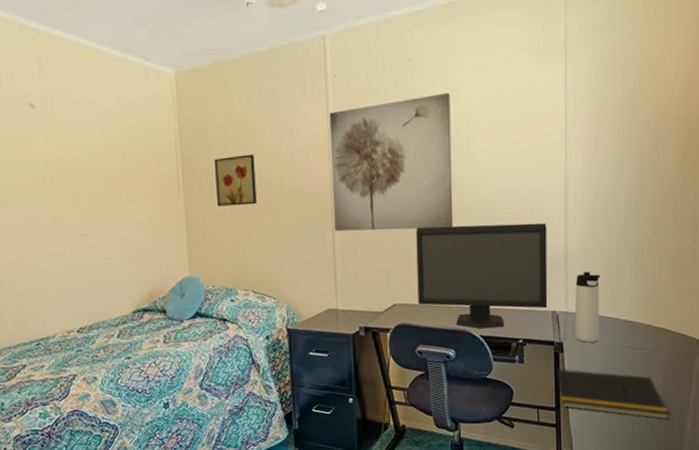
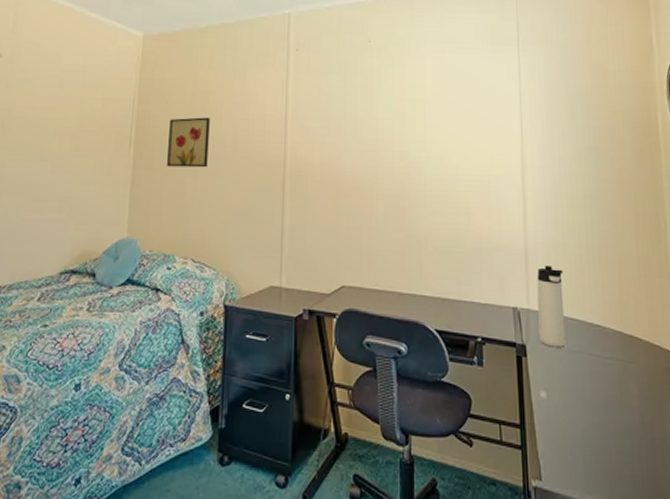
wall art: present [329,93,454,232] -> none [285,74,408,207]
monitor: present [416,222,548,329] -> none [368,204,508,322]
notepad: present [555,369,669,420] -> none [518,377,650,450]

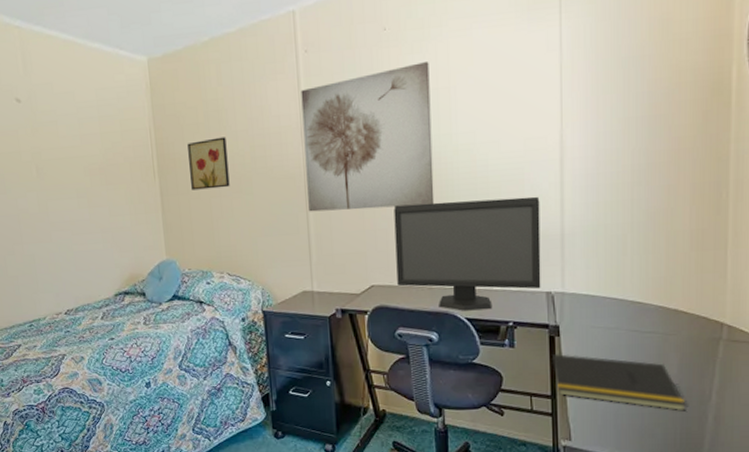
wall art: none [285,74,408,207] -> present [301,62,435,212]
monitor: none [368,204,508,322] -> present [393,196,541,311]
notepad: none [518,377,650,450] -> present [550,354,686,411]
thermos bottle: present [537,265,566,347] -> none [572,247,603,326]

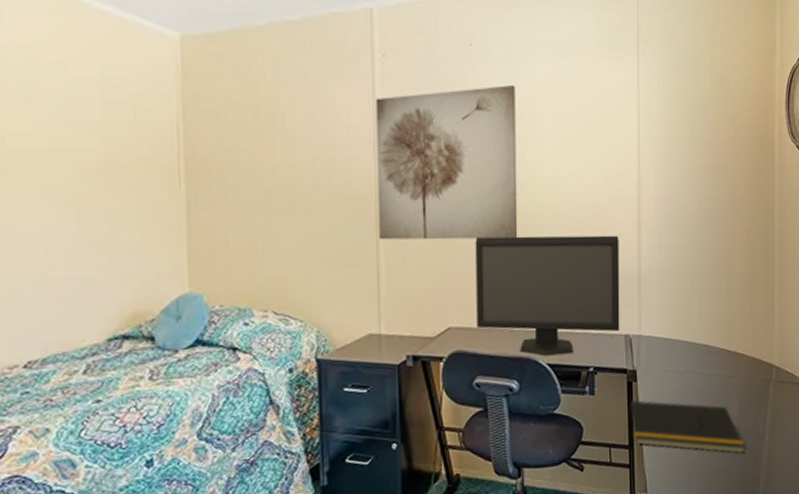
wall art: present [187,137,230,190] -> none [229,143,283,205]

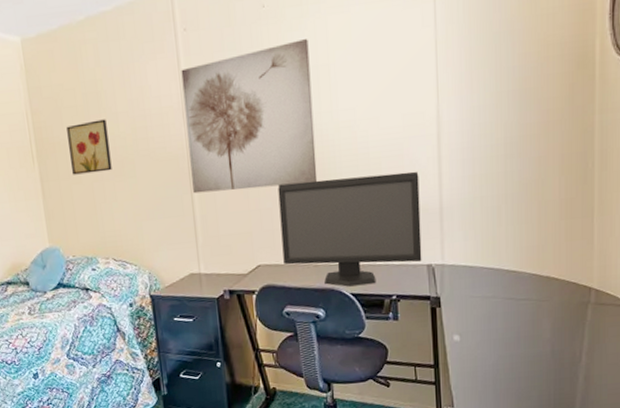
wall art: none [229,143,283,205] -> present [66,119,112,175]
notepad: present [628,400,745,454] -> none [432,324,559,374]

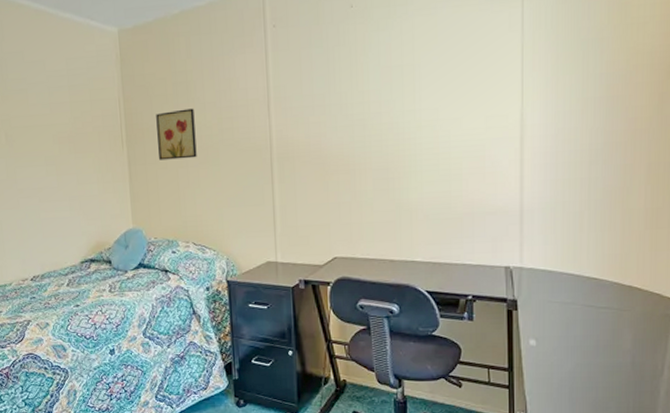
wall art: present [181,39,318,194] -> none [268,39,398,184]
monitor: present [278,171,422,287] -> none [357,173,500,284]

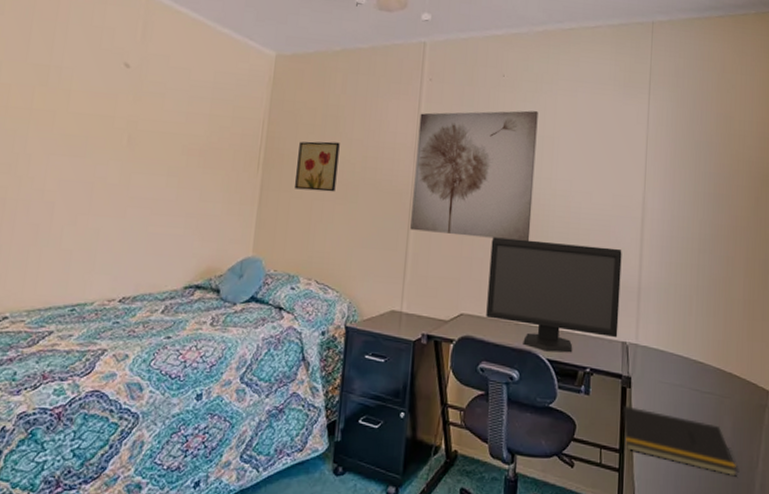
wall art: none [268,39,398,184] -> present [410,110,538,241]
monitor: none [357,173,500,284] -> present [486,237,622,353]
notepad: none [507,328,639,386] -> present [620,406,737,477]

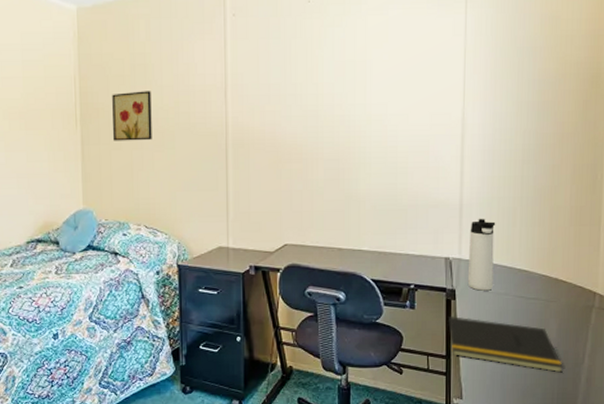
wall art: present [410,110,538,241] -> none [227,35,348,170]
monitor: present [486,237,622,353] -> none [309,167,442,273]
thermos bottle: none [643,303,673,381] -> present [467,218,496,291]

